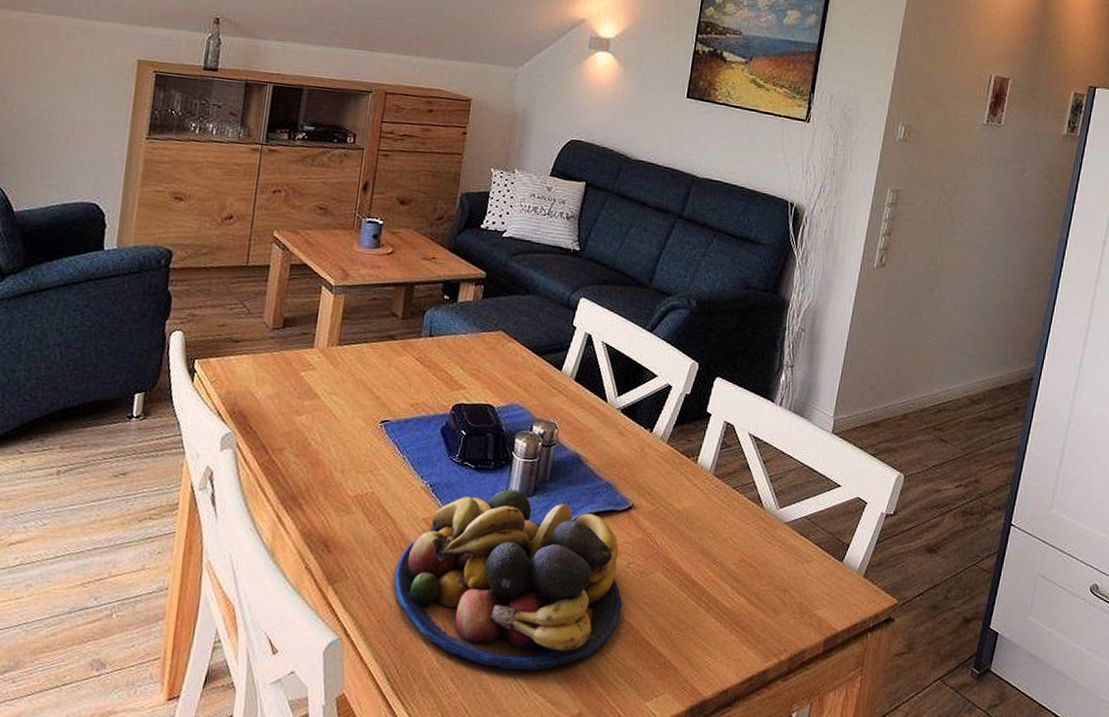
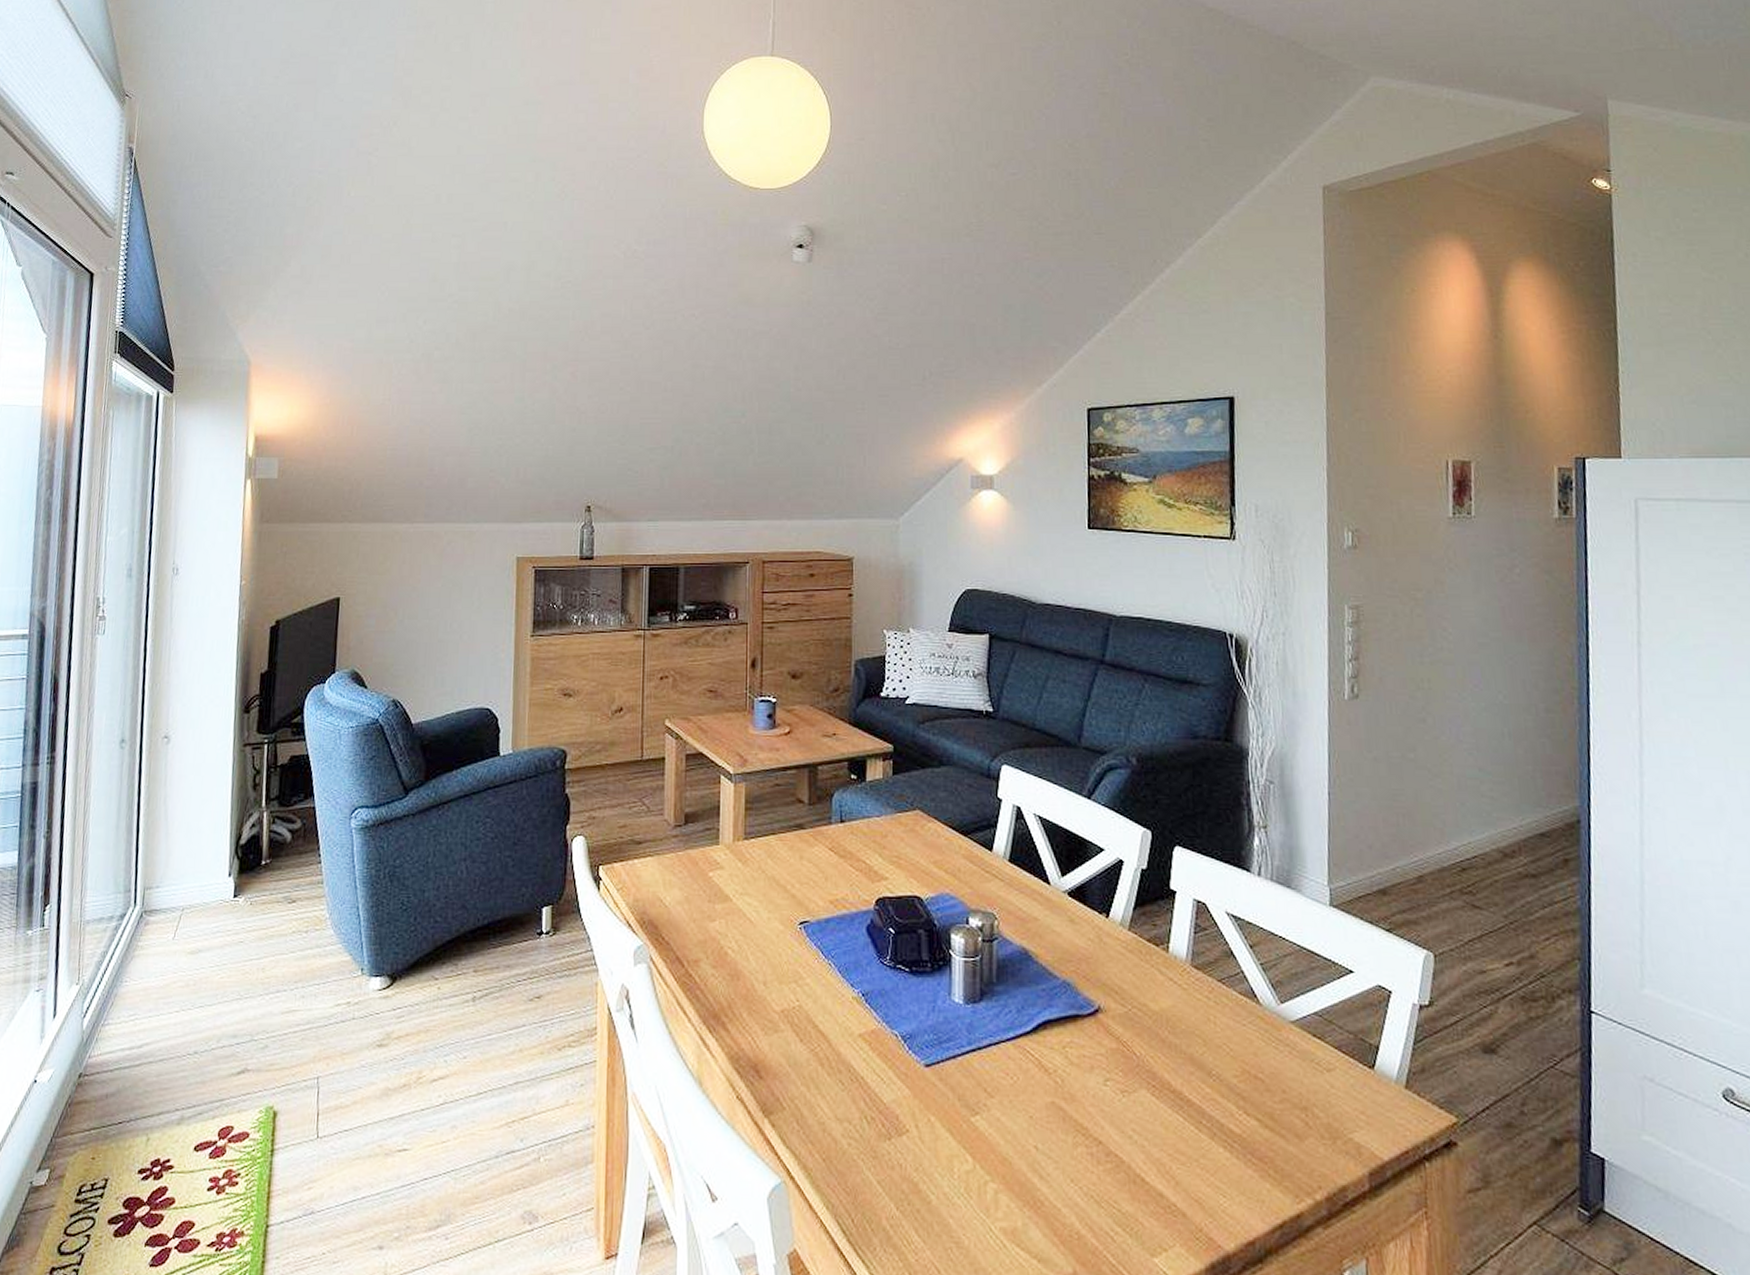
fruit bowl: present [394,489,623,672] -> none [835,995,1106,1220]

